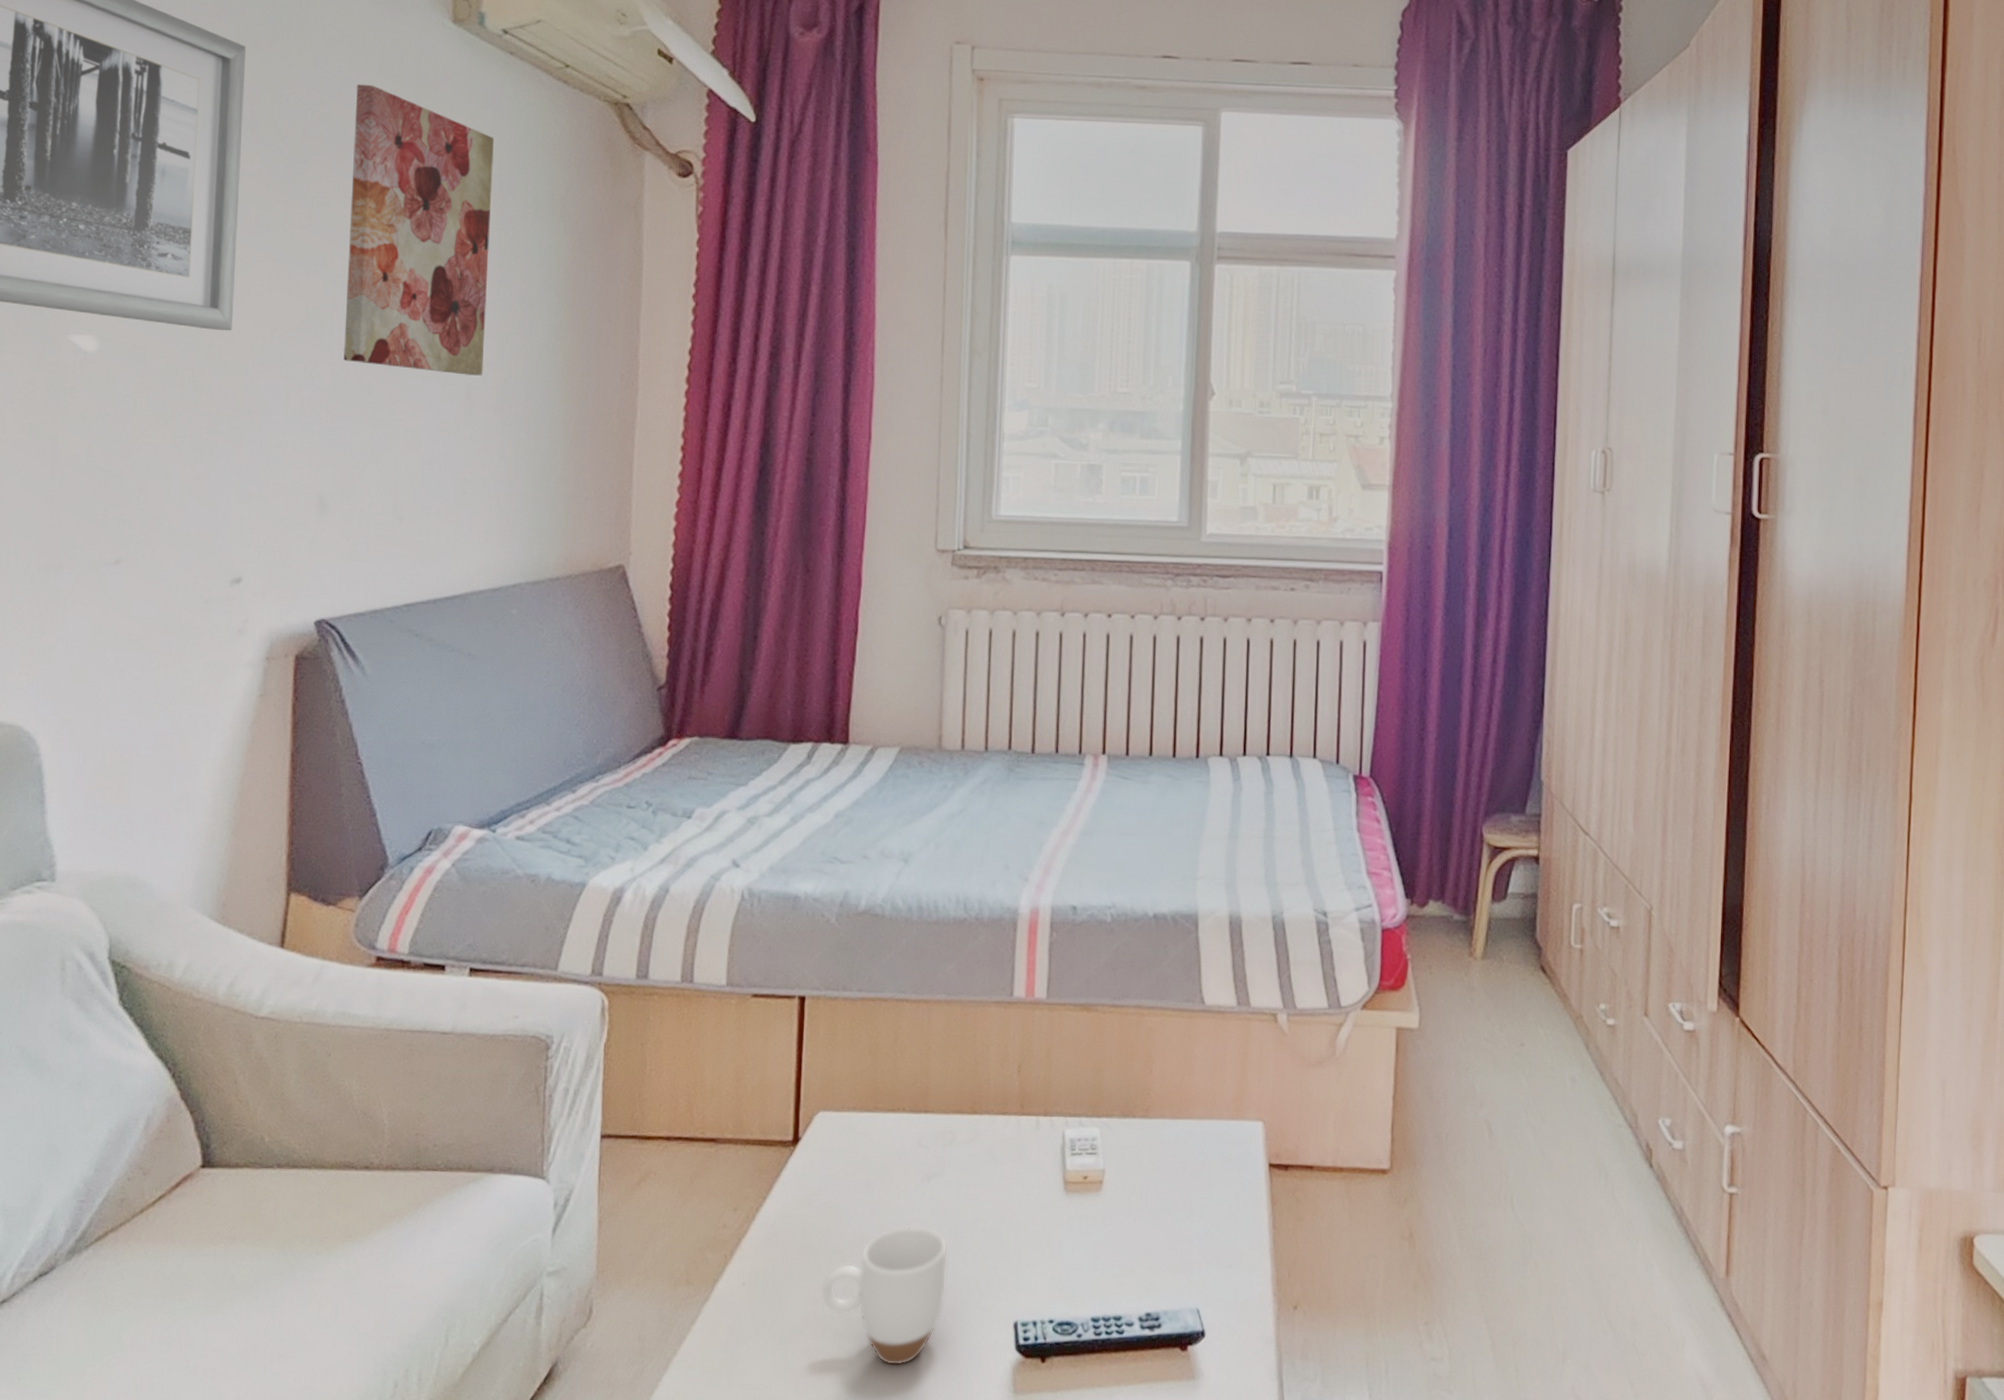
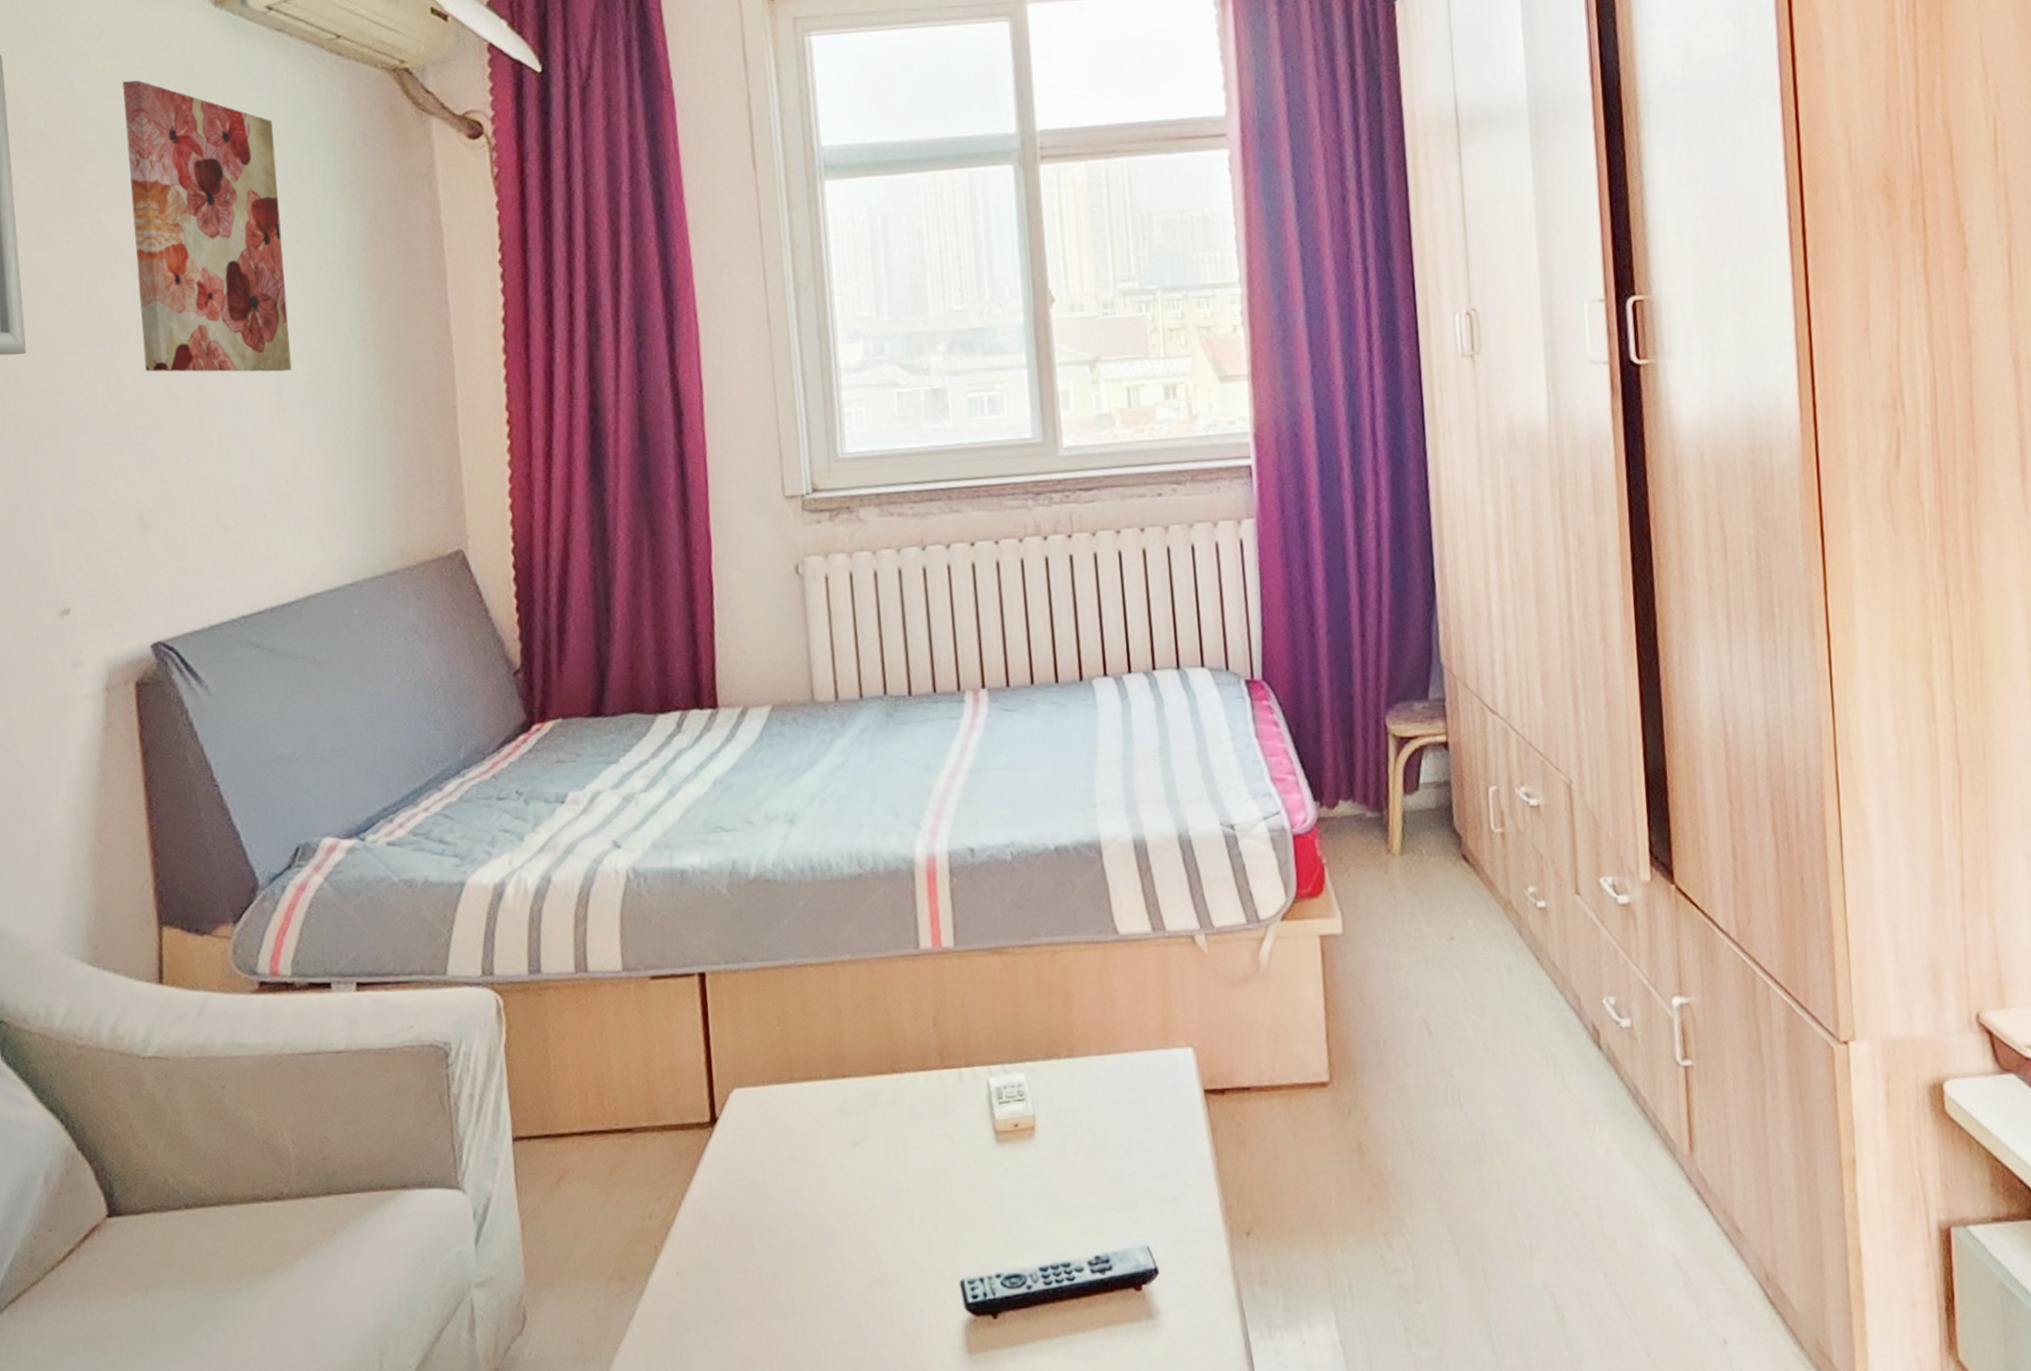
mug: present [821,1225,948,1366] -> none [758,1193,886,1339]

